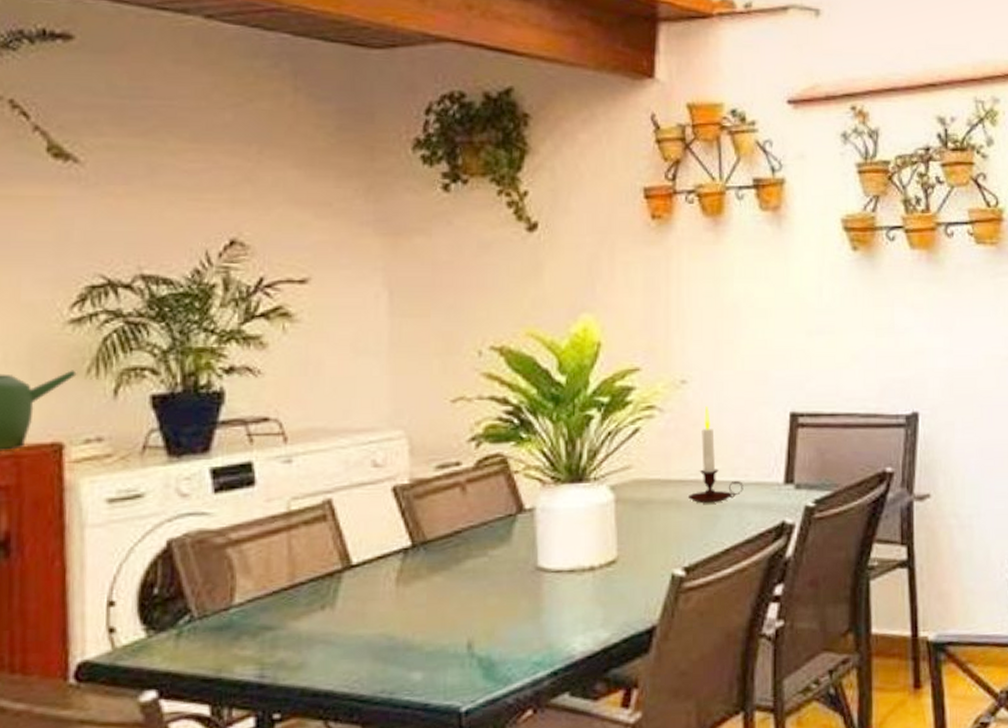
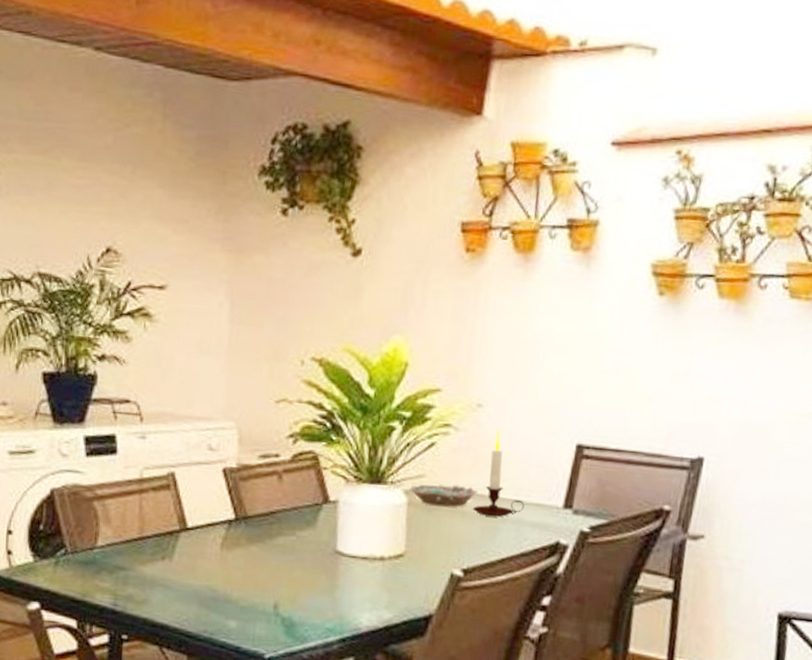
bowl: none [616,472,692,499] -> present [410,484,479,507]

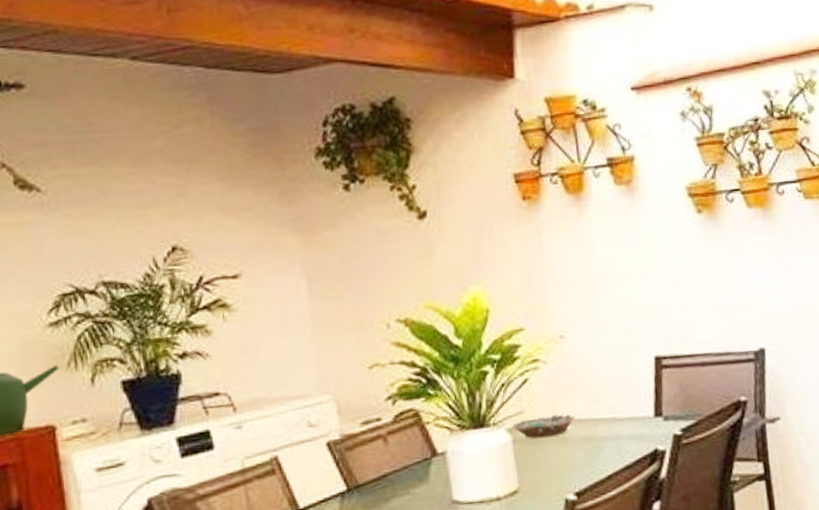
candle: present [472,430,525,517] -> none [573,356,620,439]

